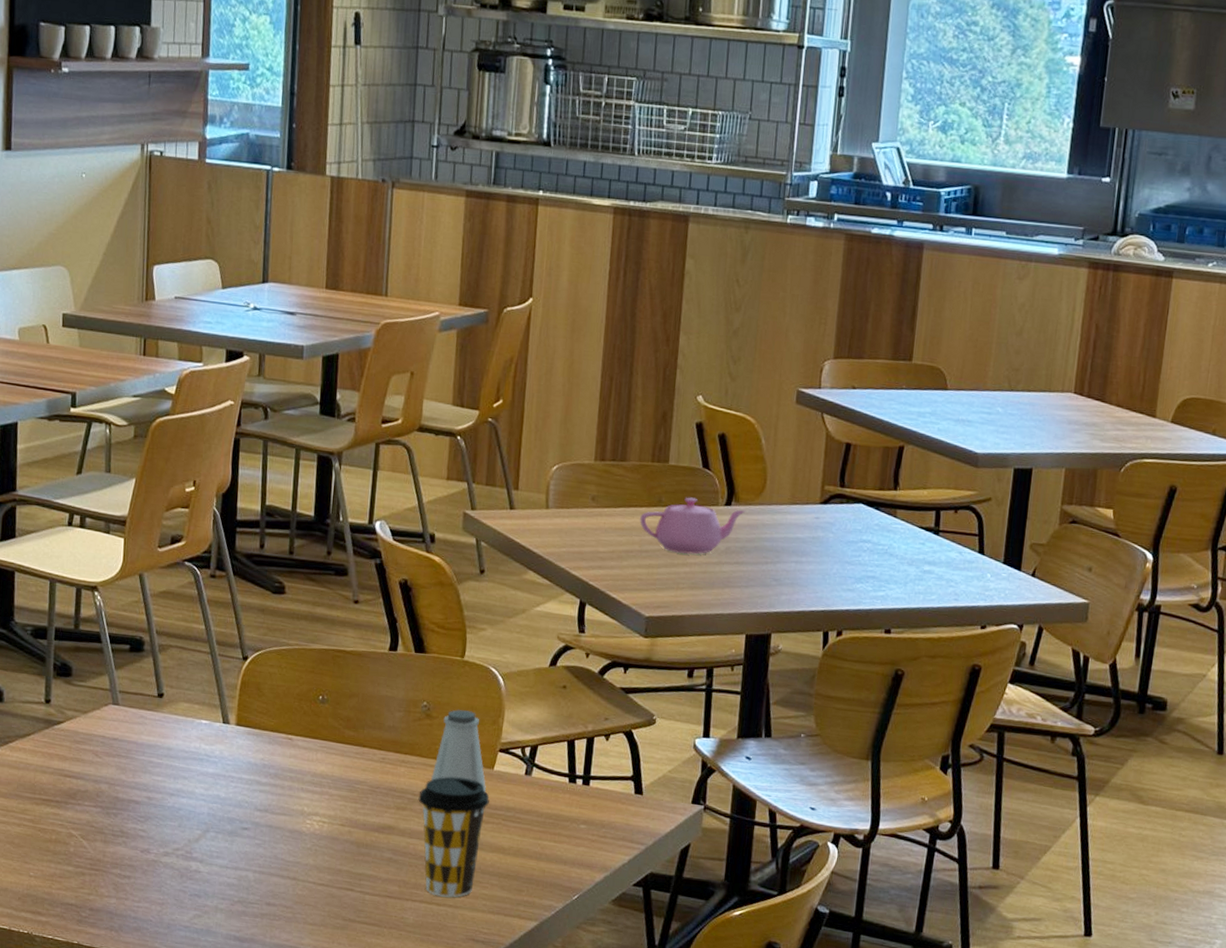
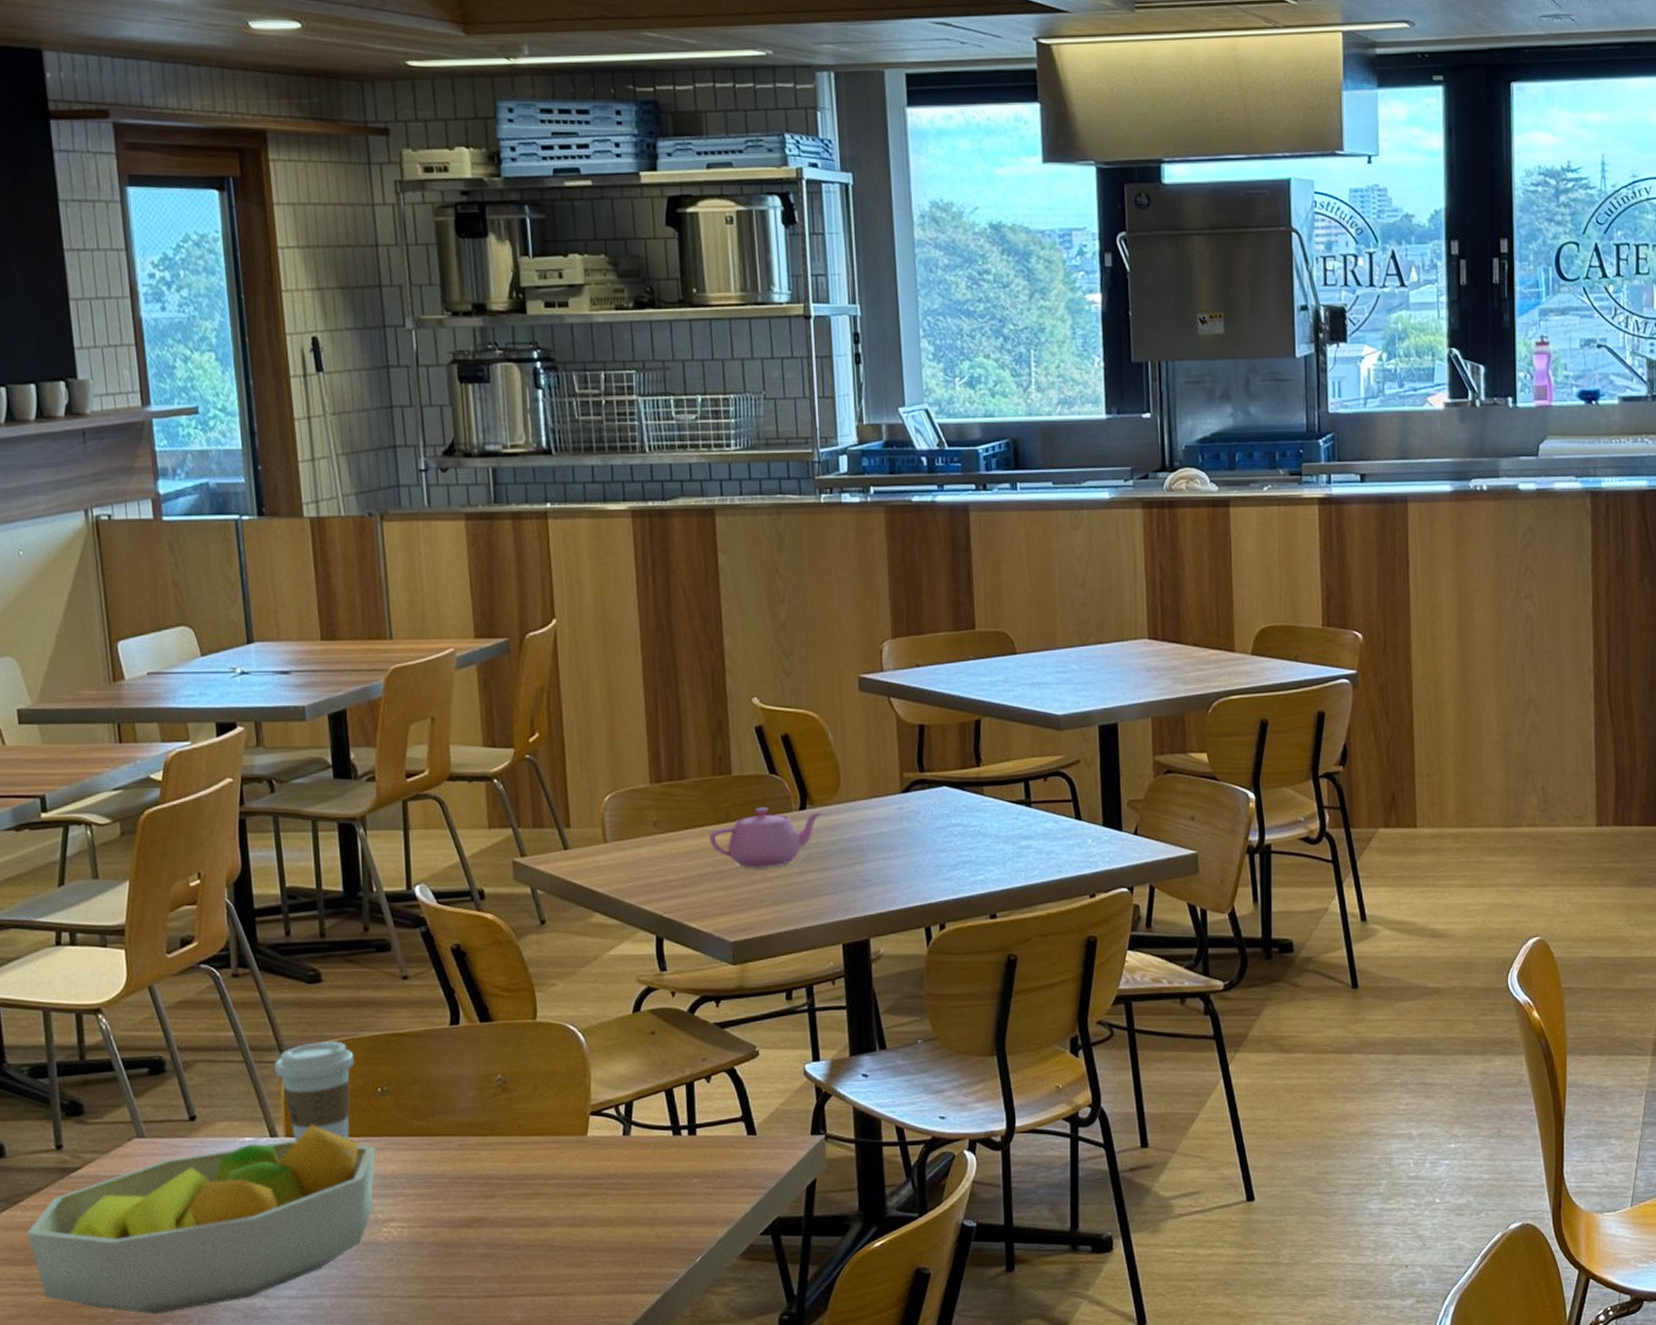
fruit bowl: none [12,718,310,861] -> present [27,1124,376,1314]
coffee cup: none [235,646,304,737] -> present [274,1041,355,1141]
coffee cup: present [418,776,490,898] -> none [507,1150,588,1286]
saltshaker: present [431,709,486,792] -> none [518,1076,582,1162]

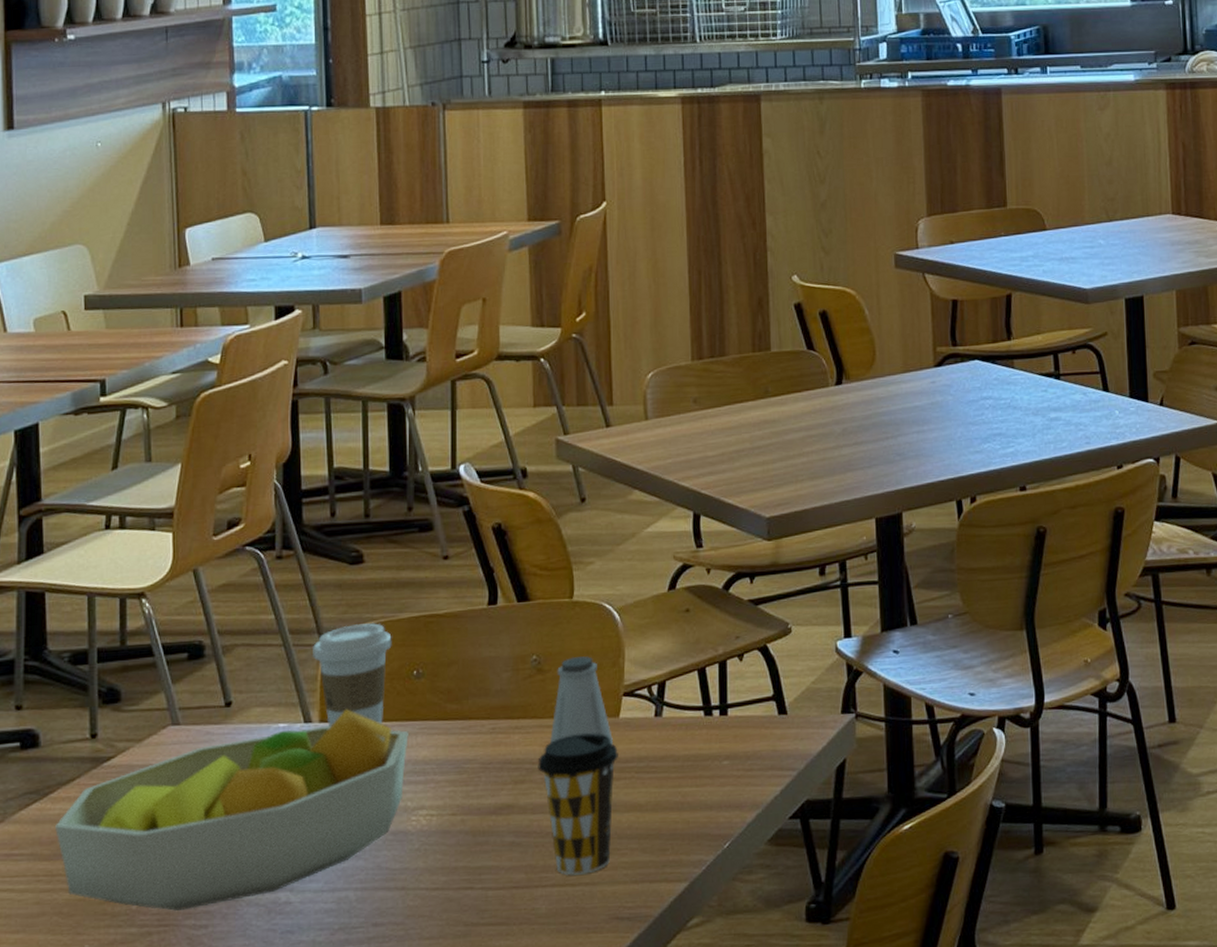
coffee cup: none [507,1150,588,1286] -> present [538,733,618,876]
saltshaker: none [518,1076,582,1162] -> present [550,656,613,745]
teapot: present [709,807,823,869] -> none [747,382,858,444]

